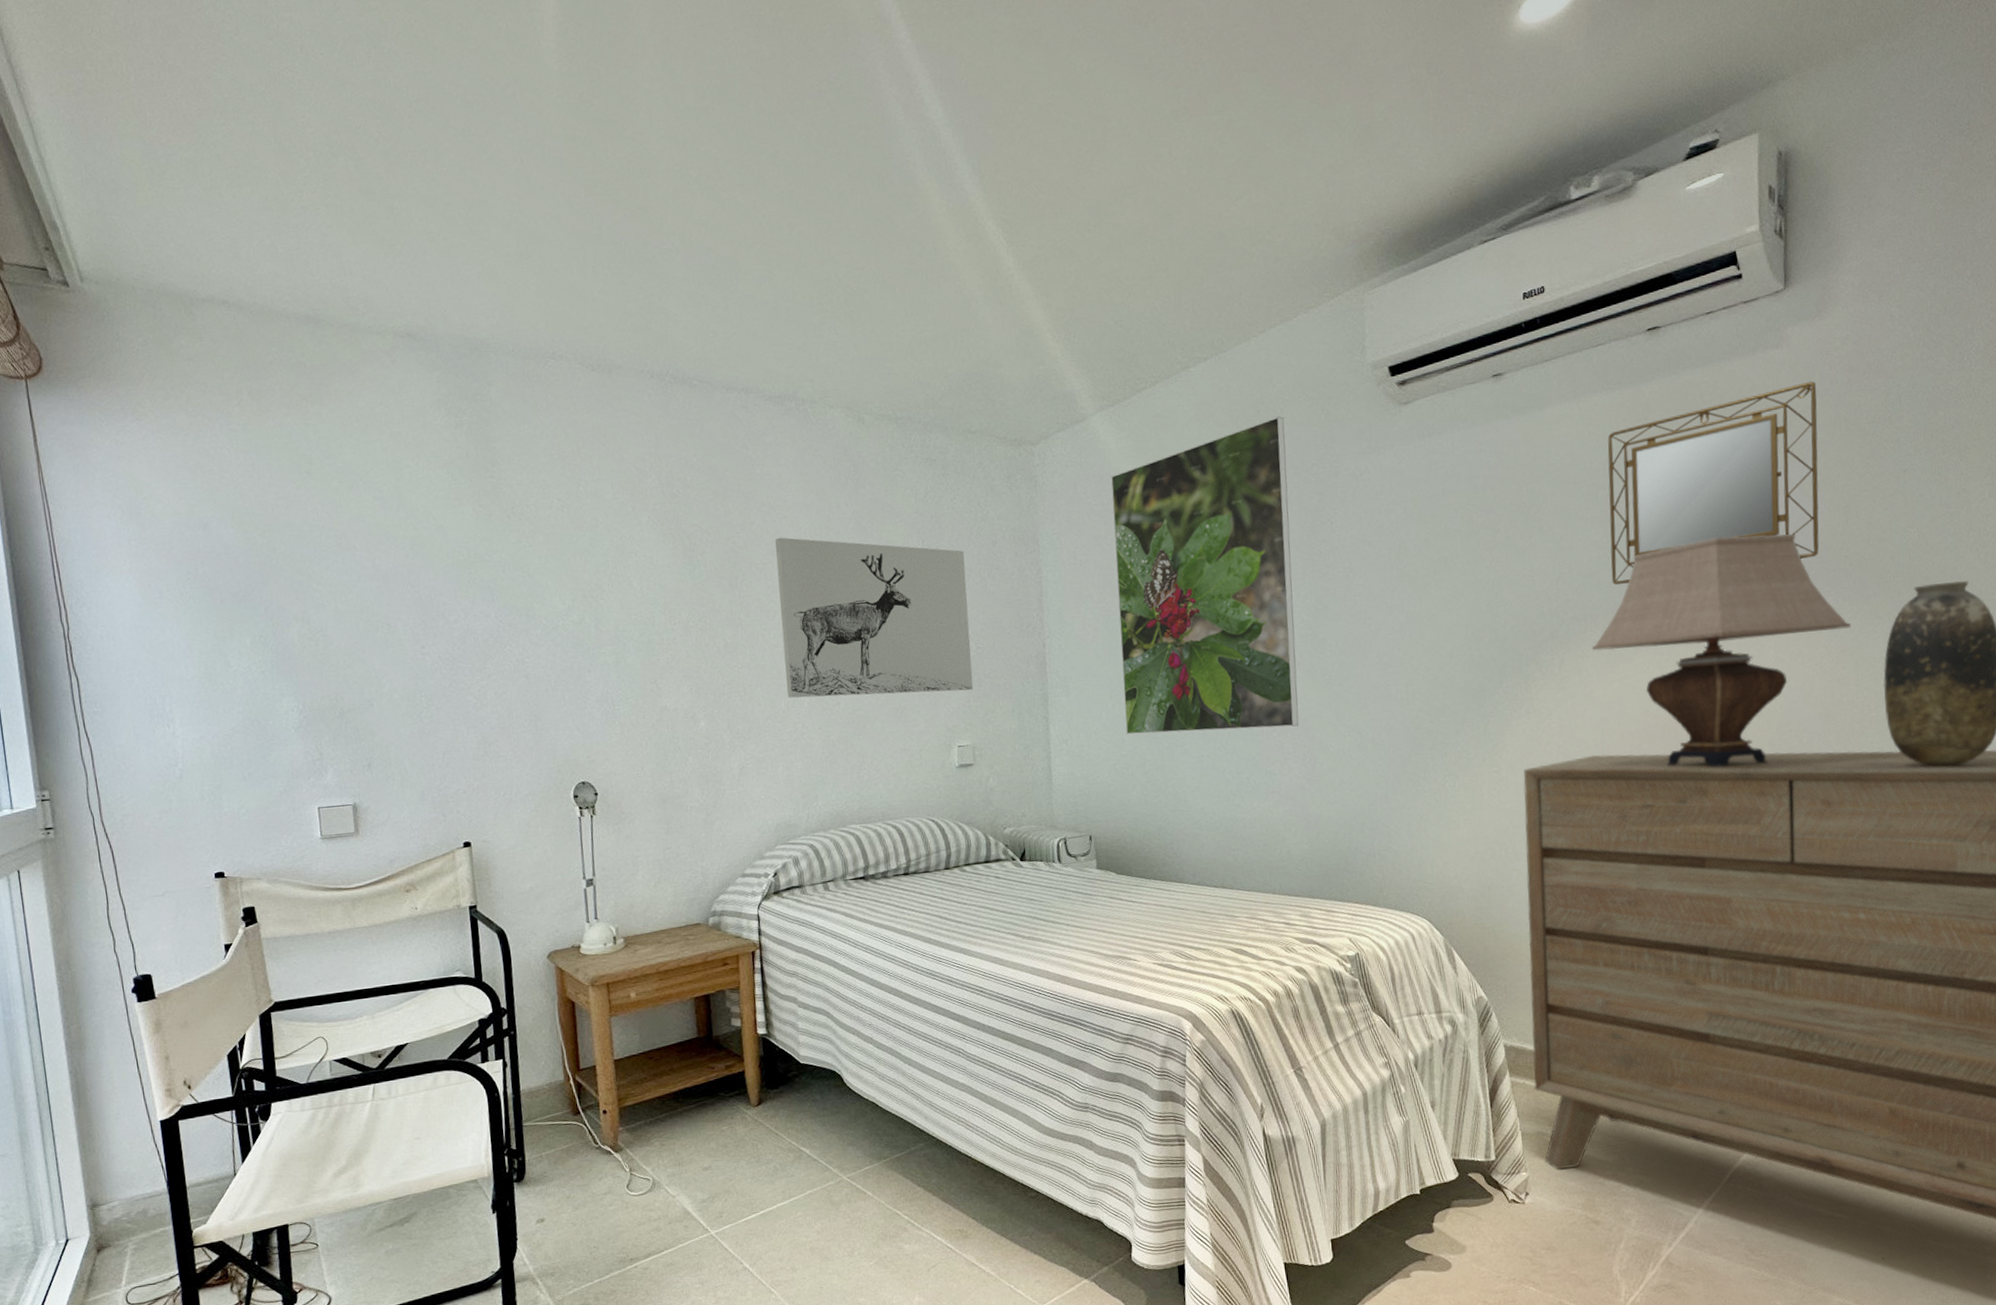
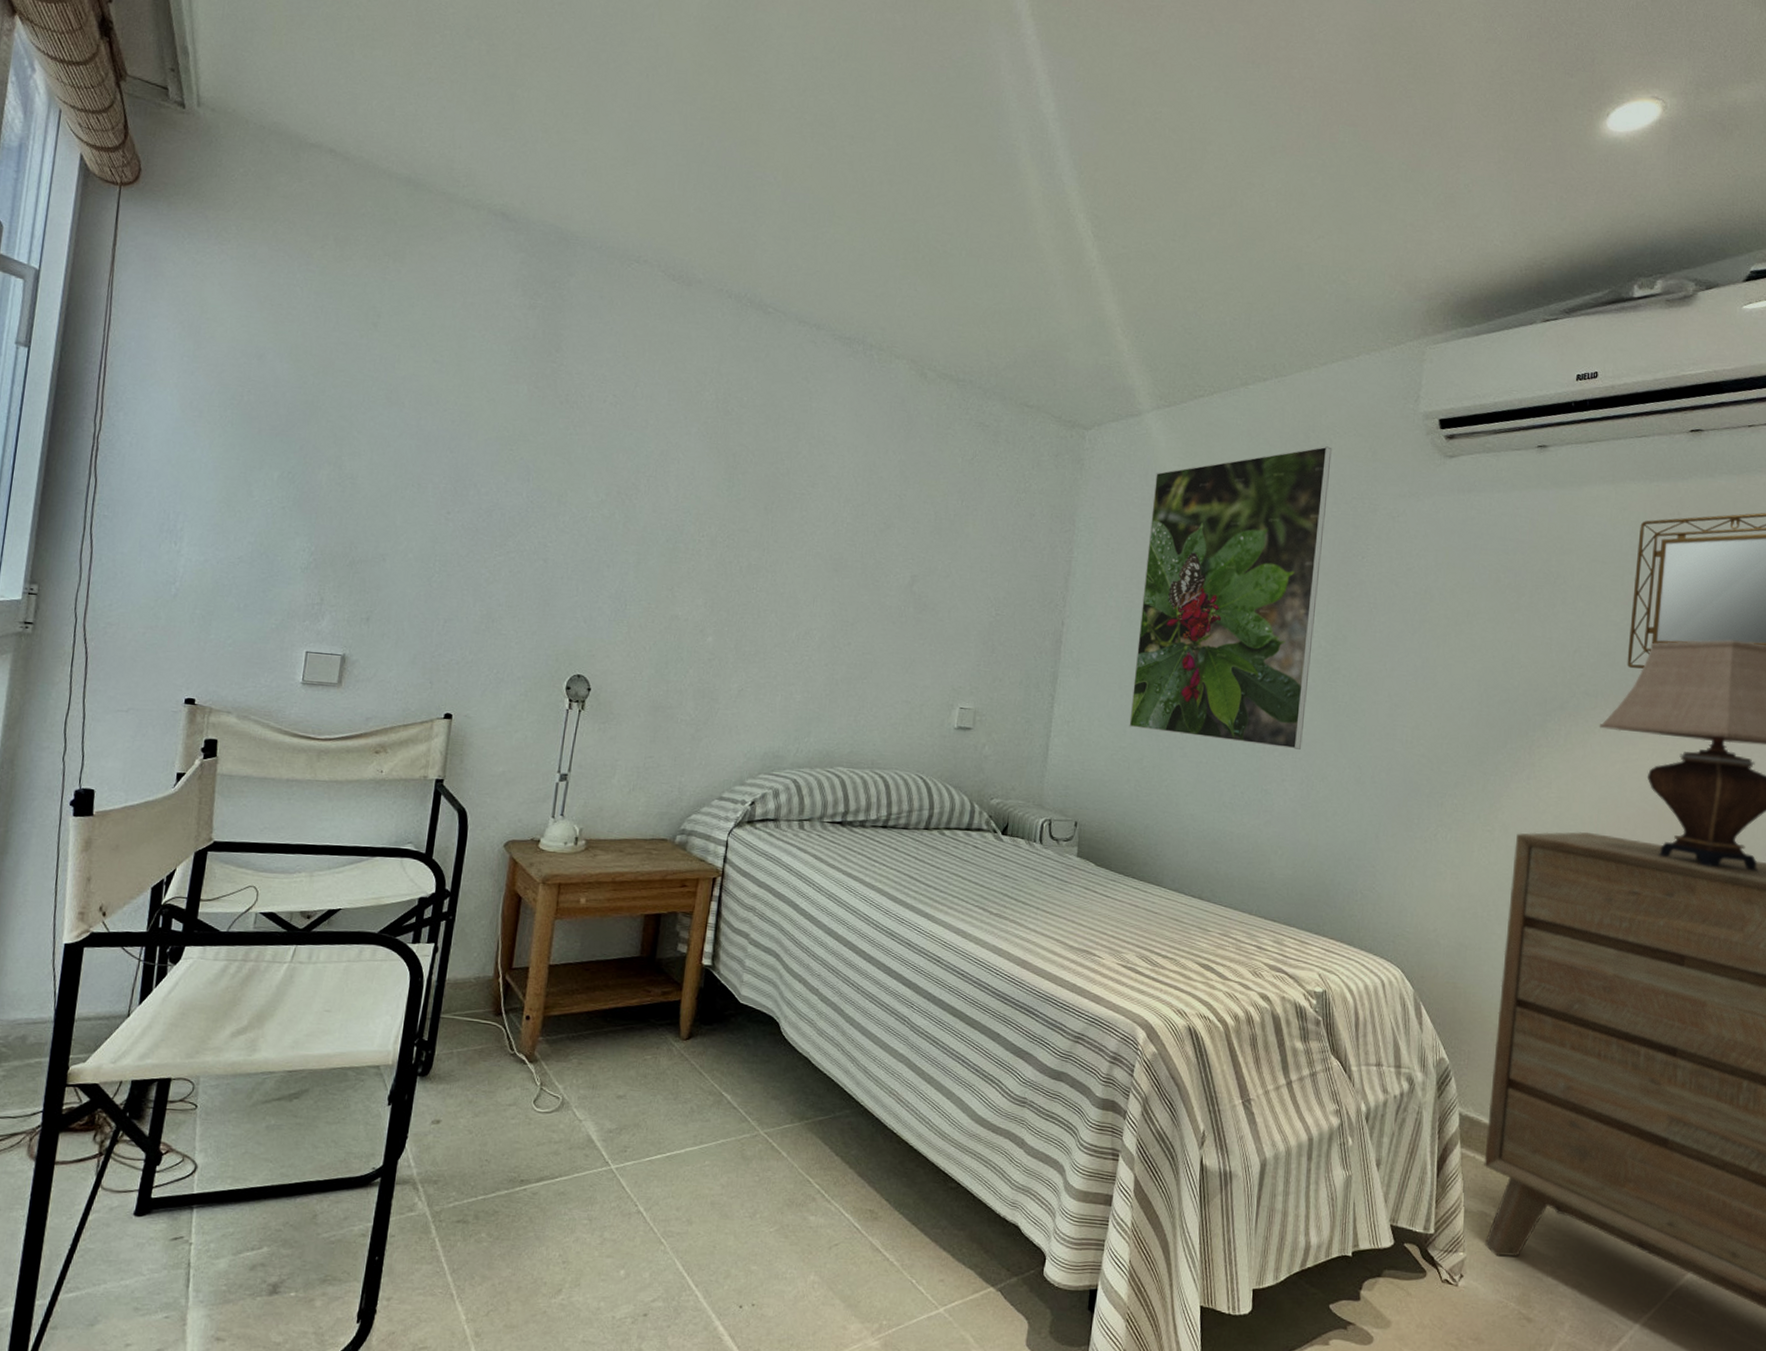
wall art: present [775,537,974,698] -> none [800,471,1000,655]

